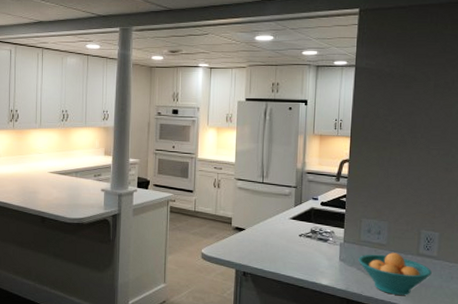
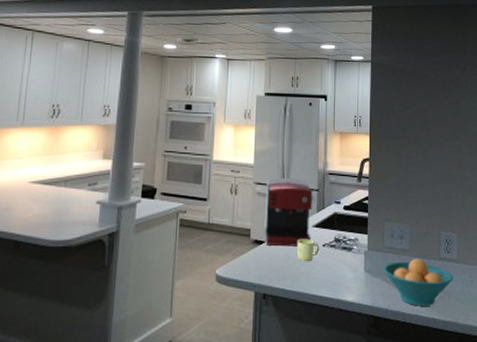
coffee maker: none [244,174,290,235] -> present [264,177,312,247]
mug: none [274,229,296,249] -> present [296,240,320,262]

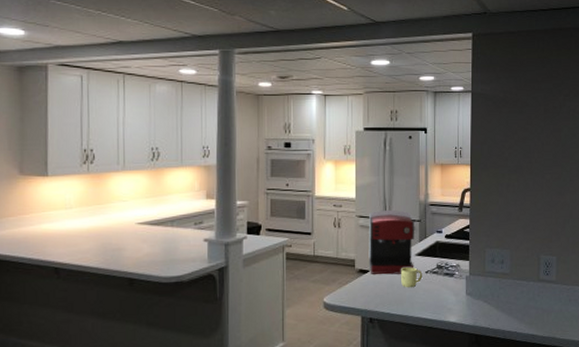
fruit bowl: present [383,258,453,306] -> none [484,281,552,324]

